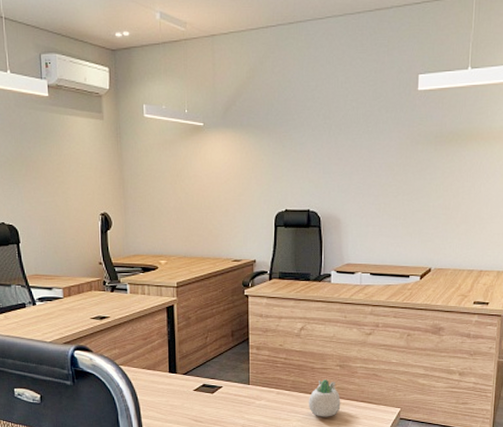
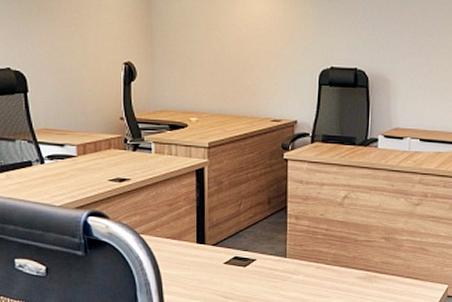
succulent planter: present [308,379,341,417] -> none [349,253,385,294]

